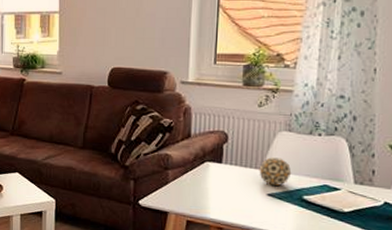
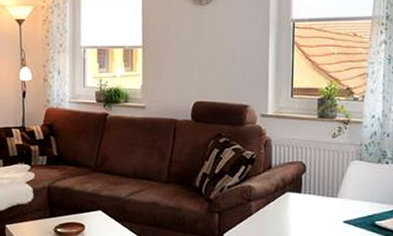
decorative ball: present [259,157,292,186] -> none [335,185,364,213]

